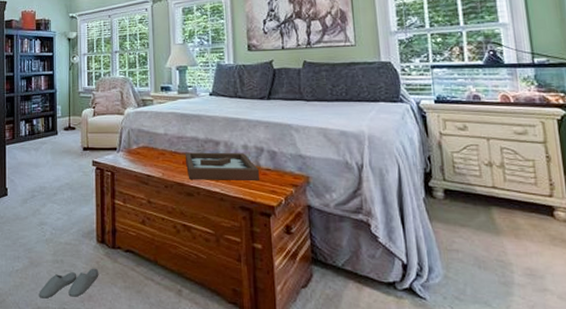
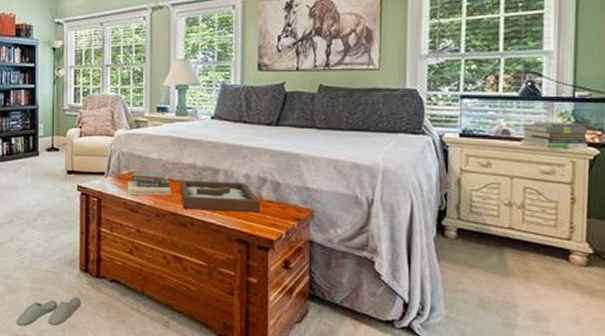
books: none [137,145,178,168] -> present [127,171,172,196]
books: none [491,86,554,111] -> present [520,122,588,150]

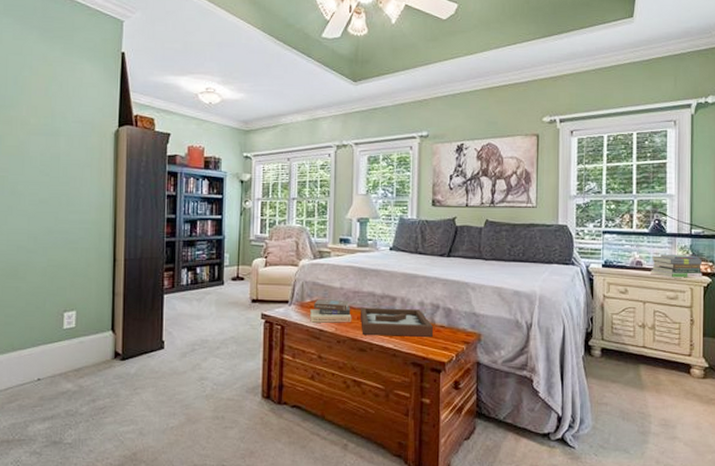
slippers: present [16,297,81,326] -> none [195,424,263,456]

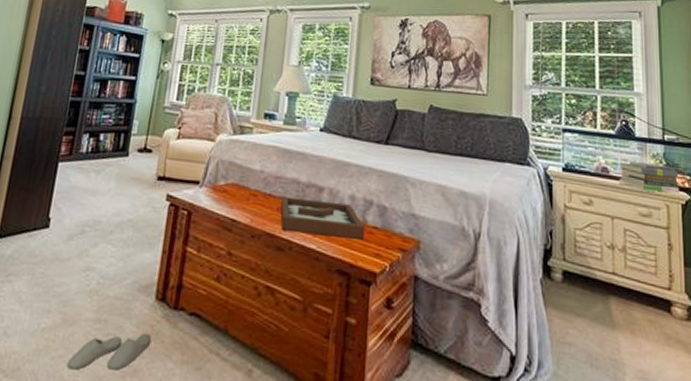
slippers: none [195,424,263,456] -> present [67,333,152,370]
books: present [310,299,352,323] -> none [222,182,271,215]

